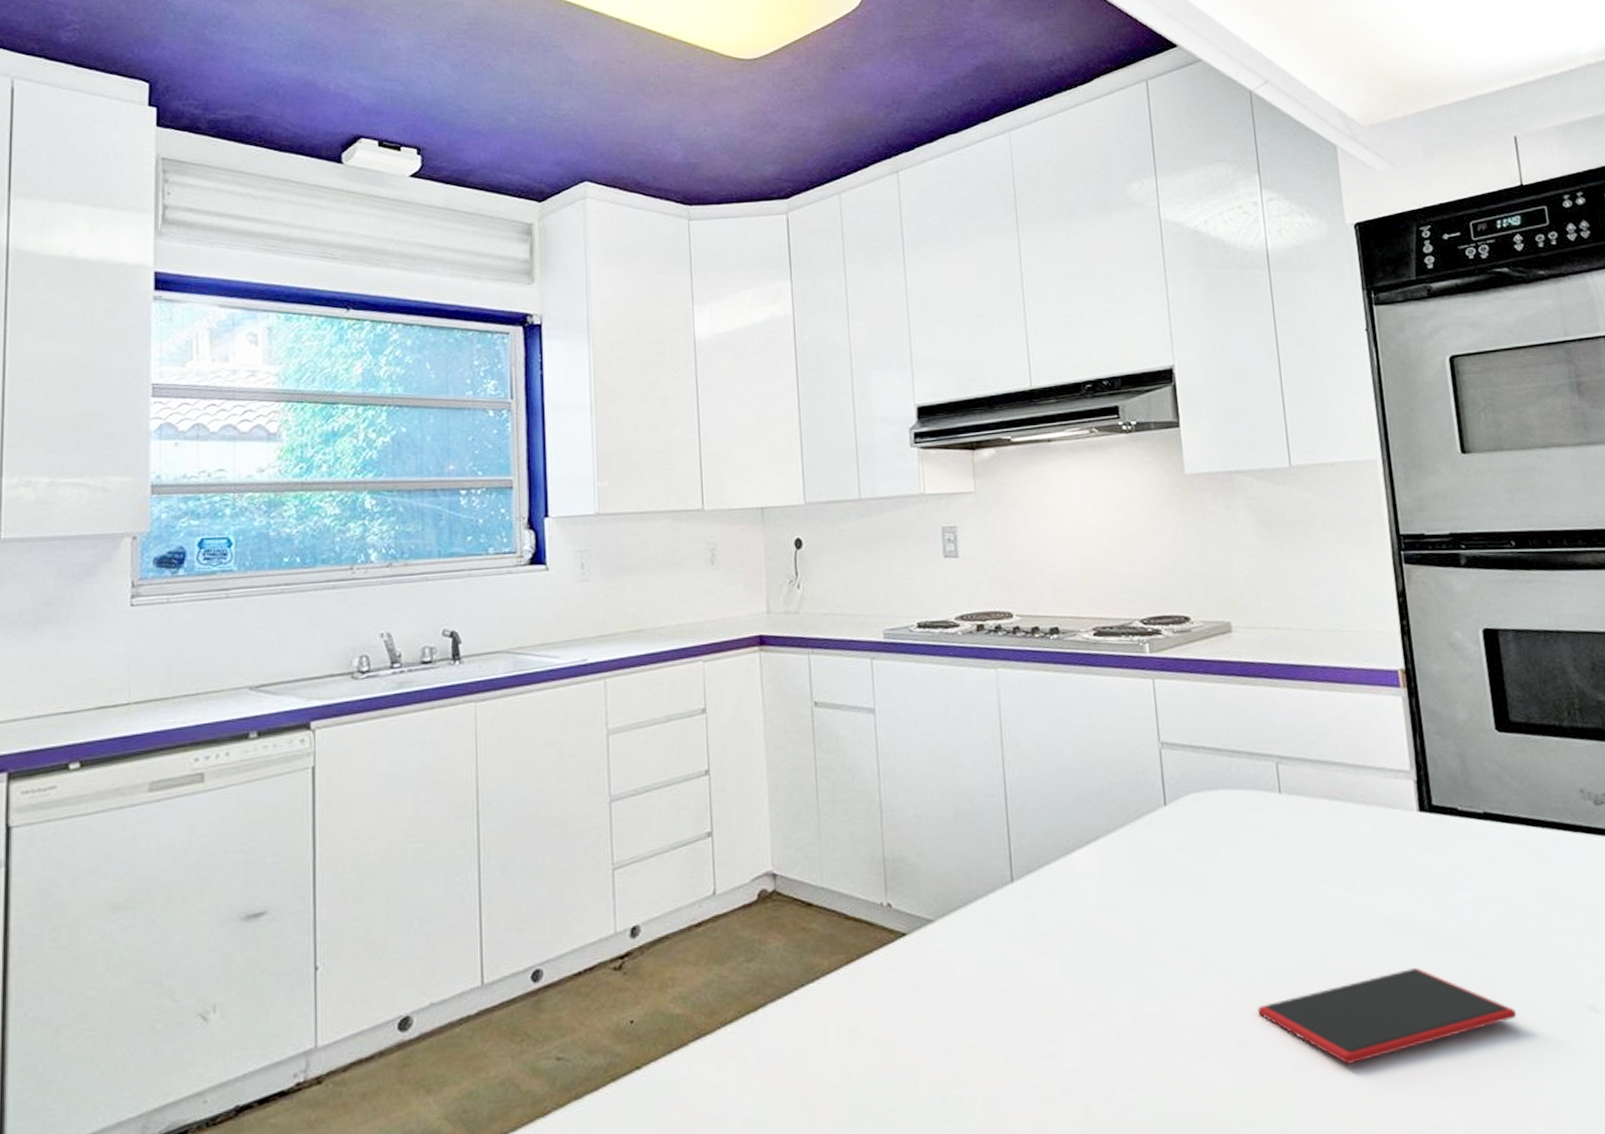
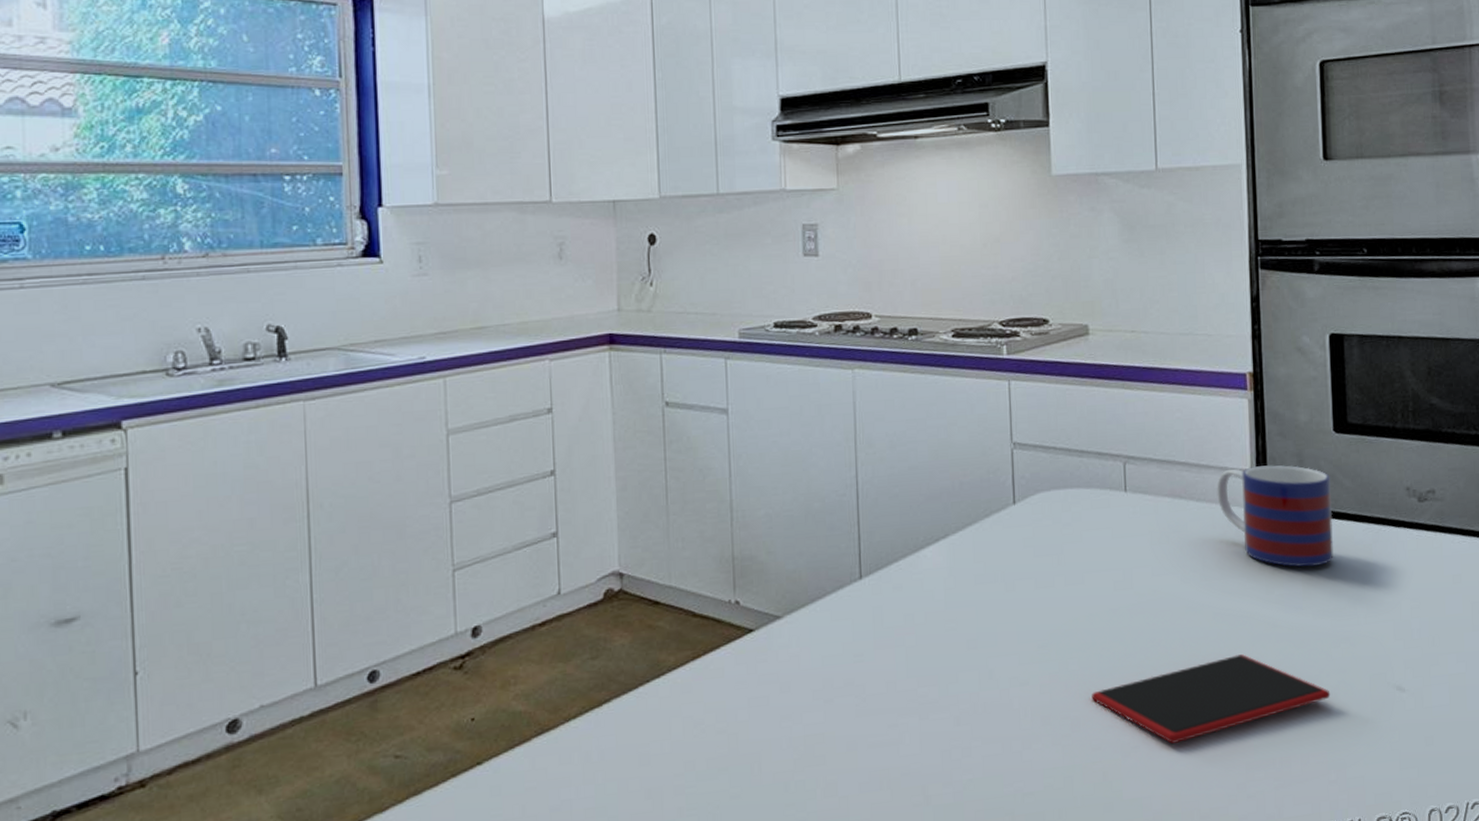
mug: none [1375,765,1507,875] -> present [1216,464,1334,568]

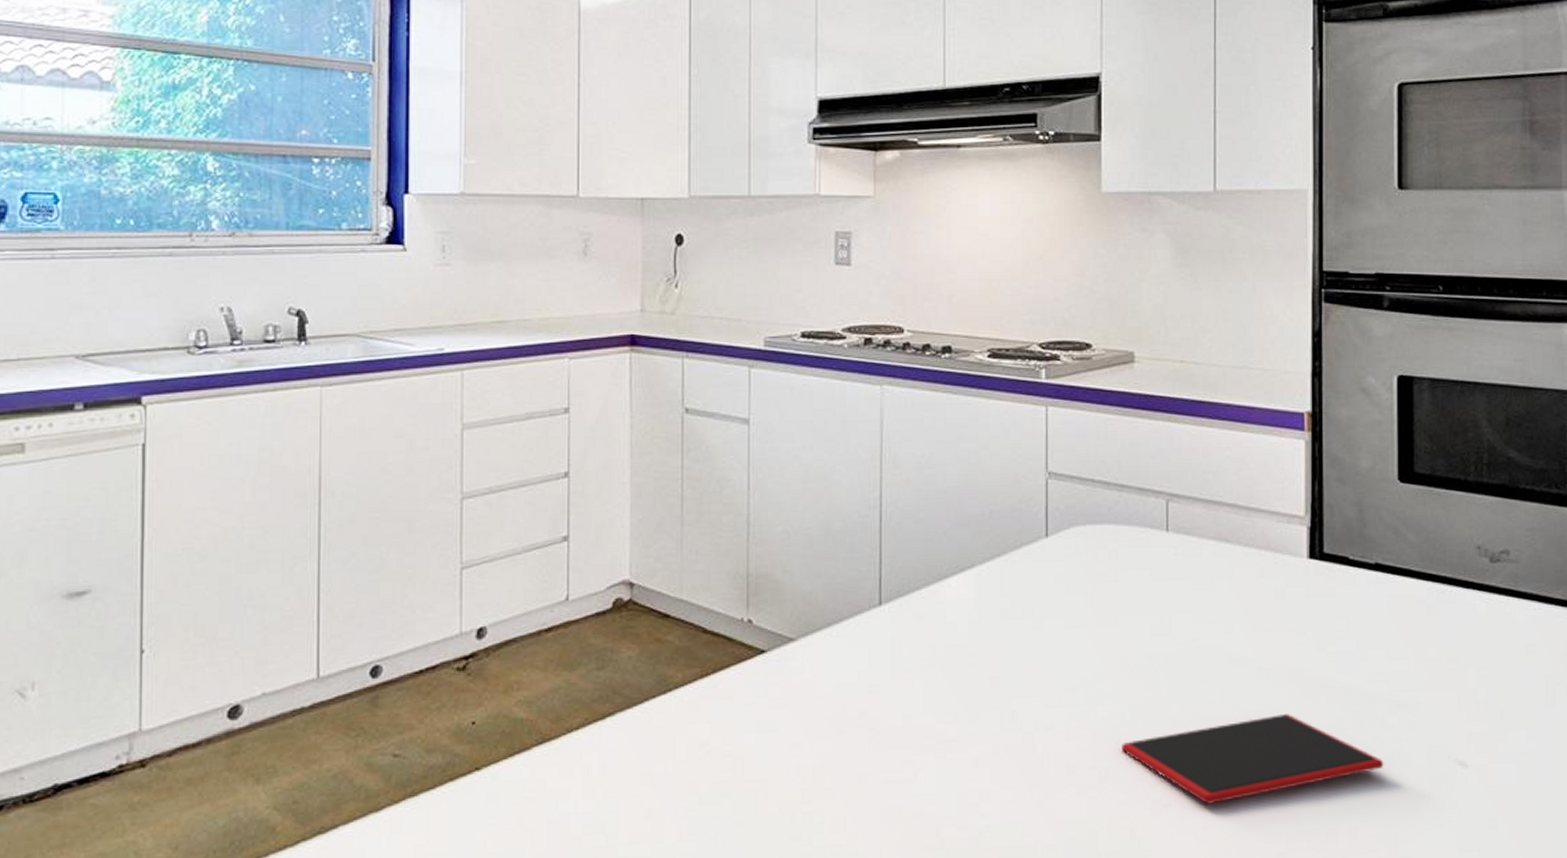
mug: present [1216,464,1334,568] -> none [1266,512,1394,625]

